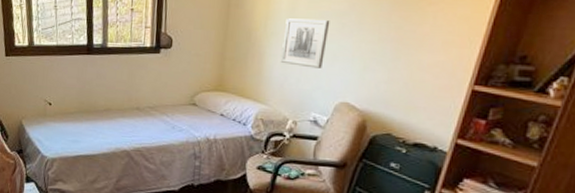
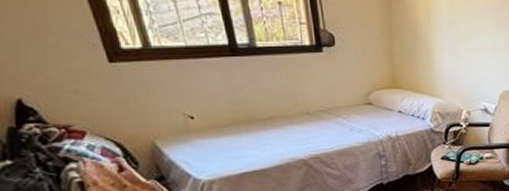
wall art: present [280,18,330,68] -> none [447,14,486,61]

